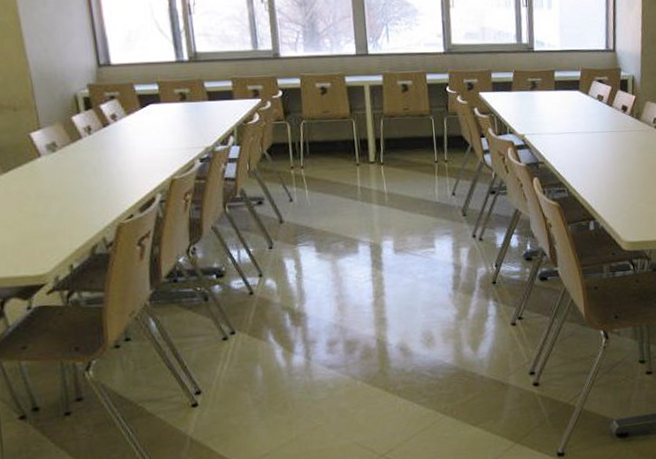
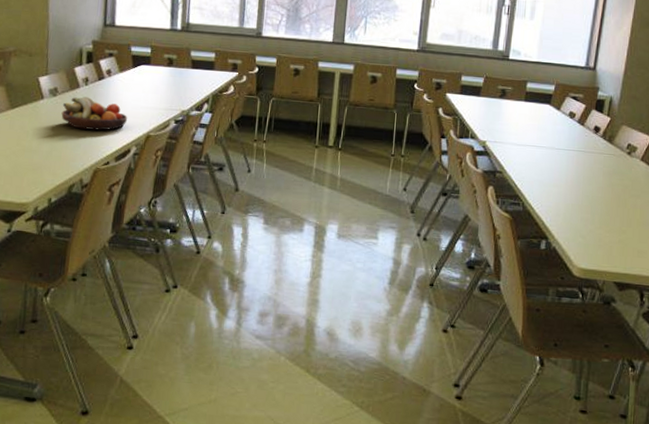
fruit bowl: none [65,147,146,184] -> present [61,97,128,131]

